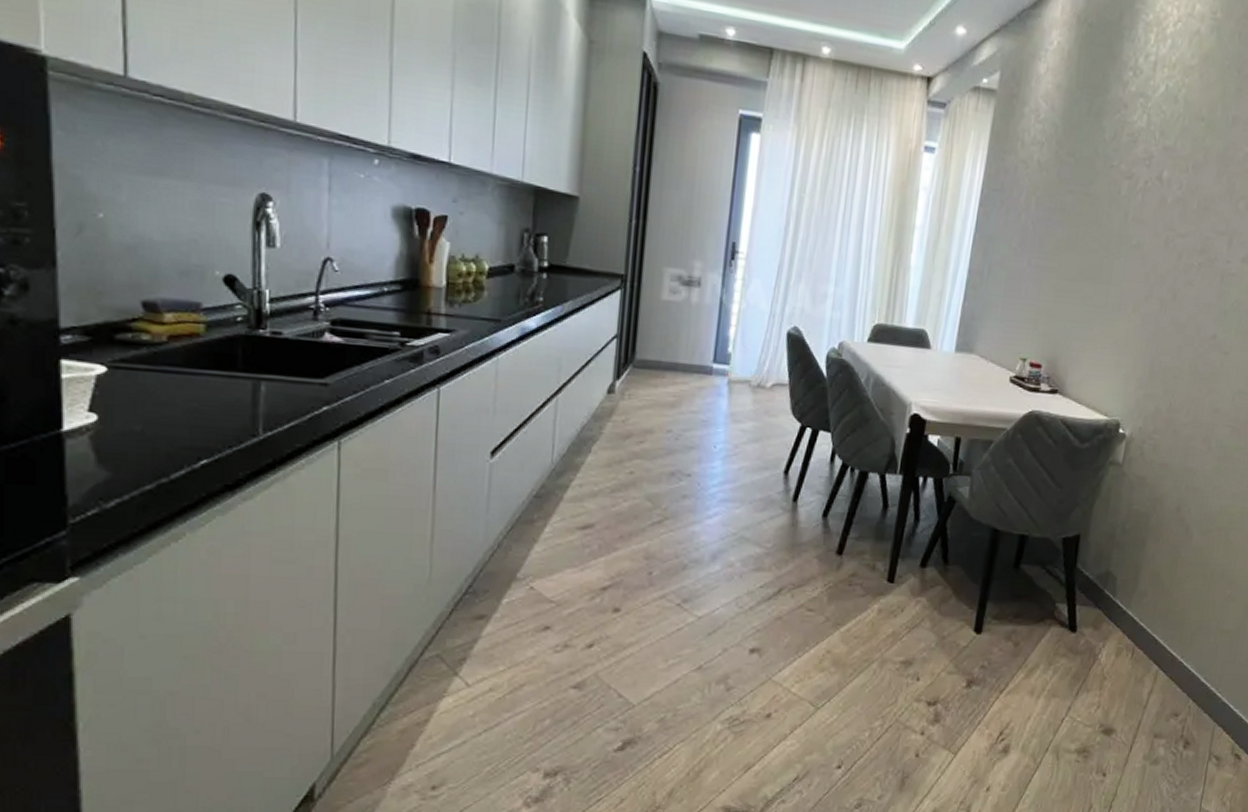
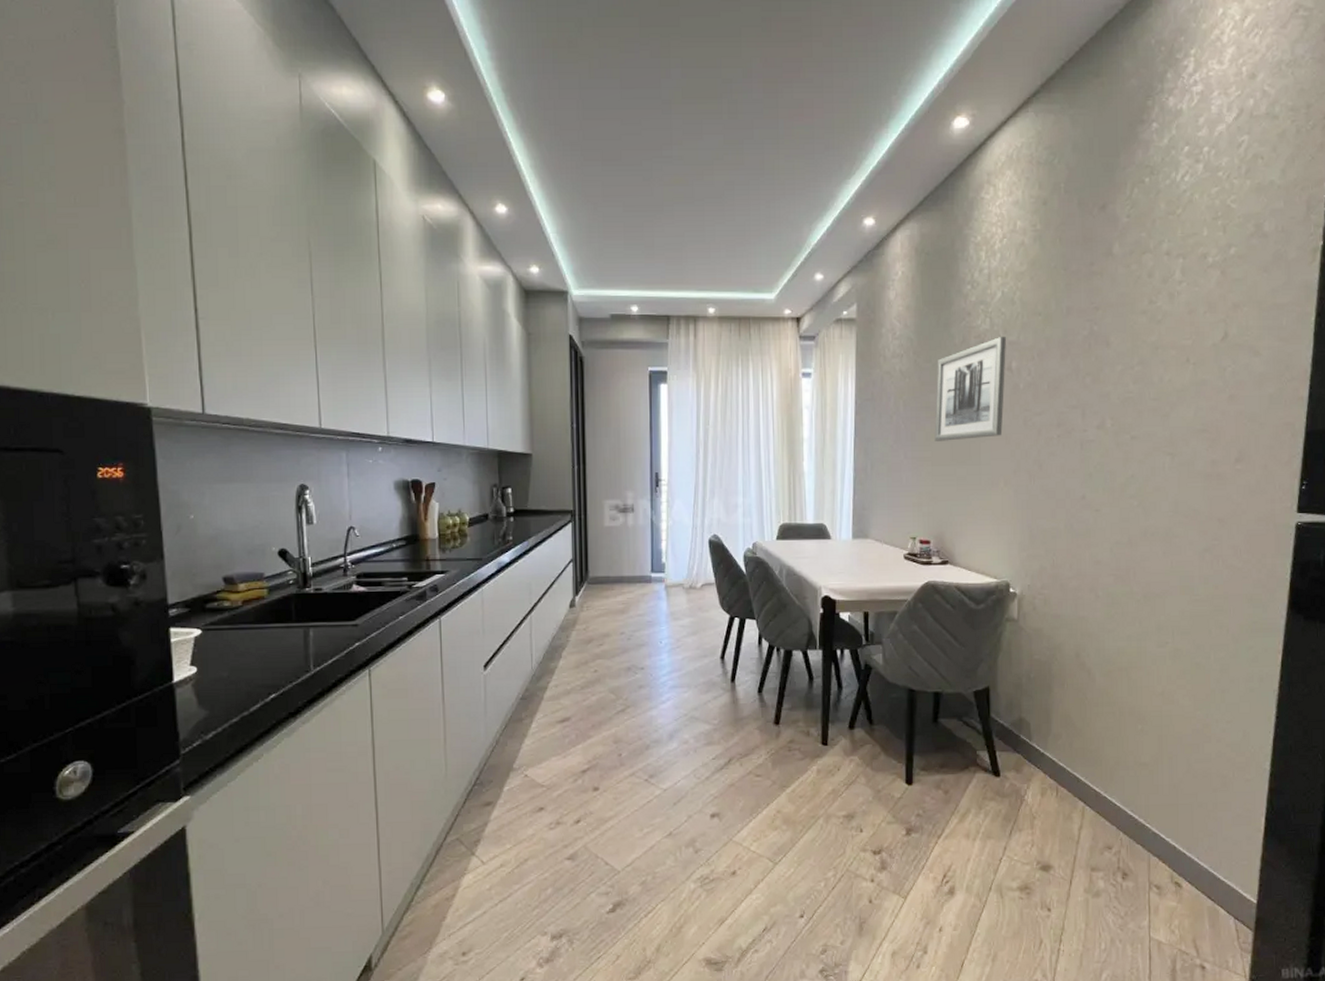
wall art: none [1064,138,1163,255] -> present [934,336,1007,441]

